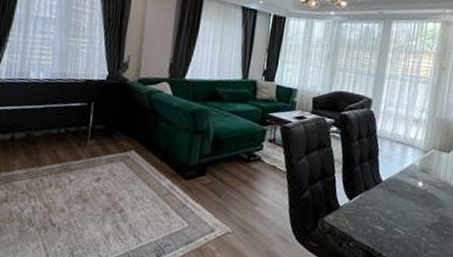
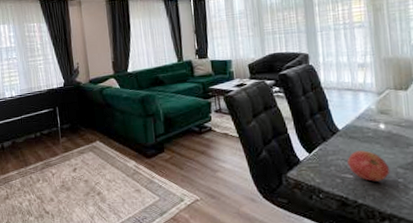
fruit: none [381,204,417,237] -> present [347,150,390,182]

